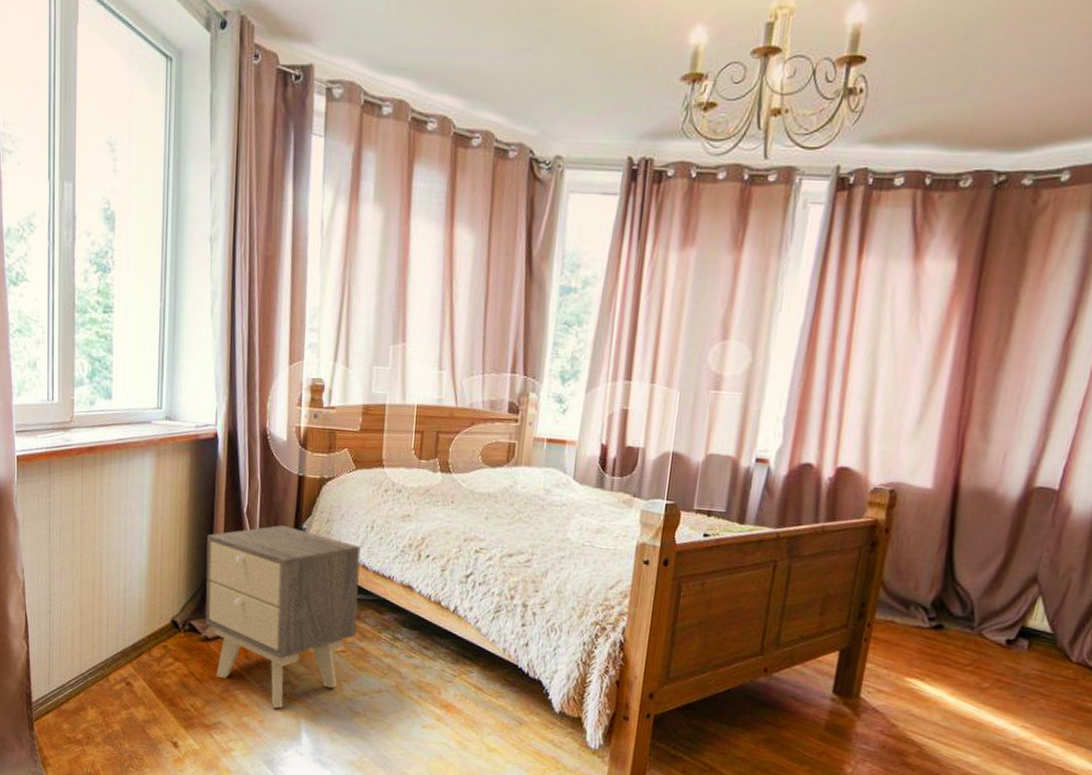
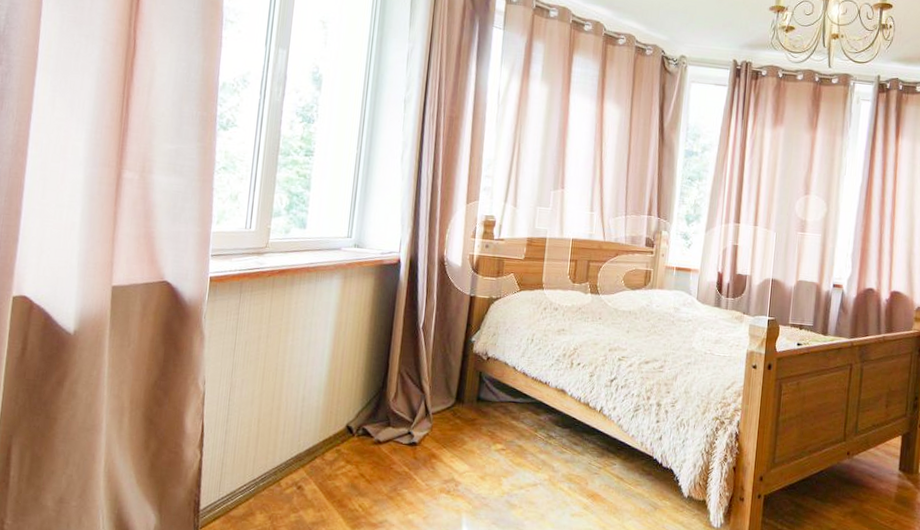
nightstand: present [205,524,361,709] -> none [378,338,522,505]

